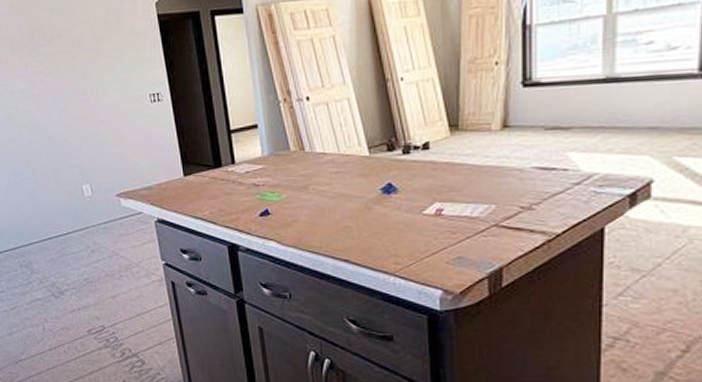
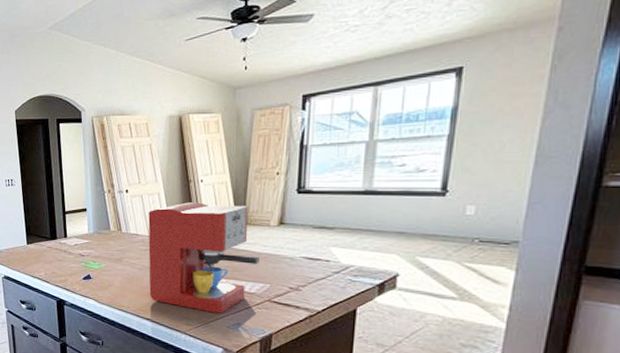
coffee maker: none [337,106,481,246] -> present [148,202,260,314]

